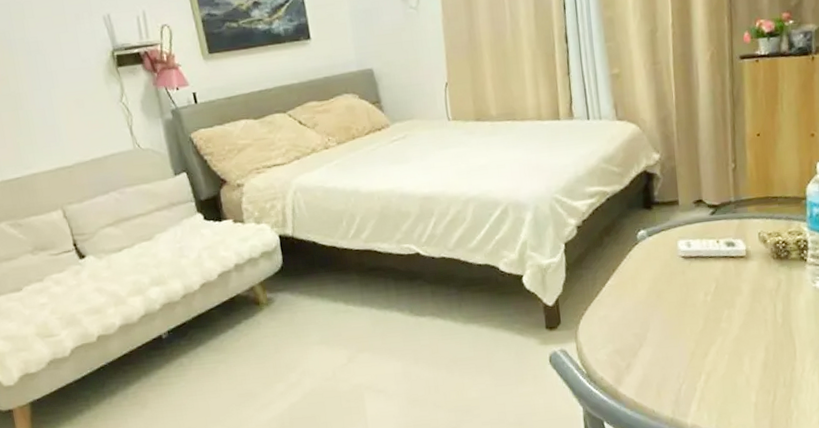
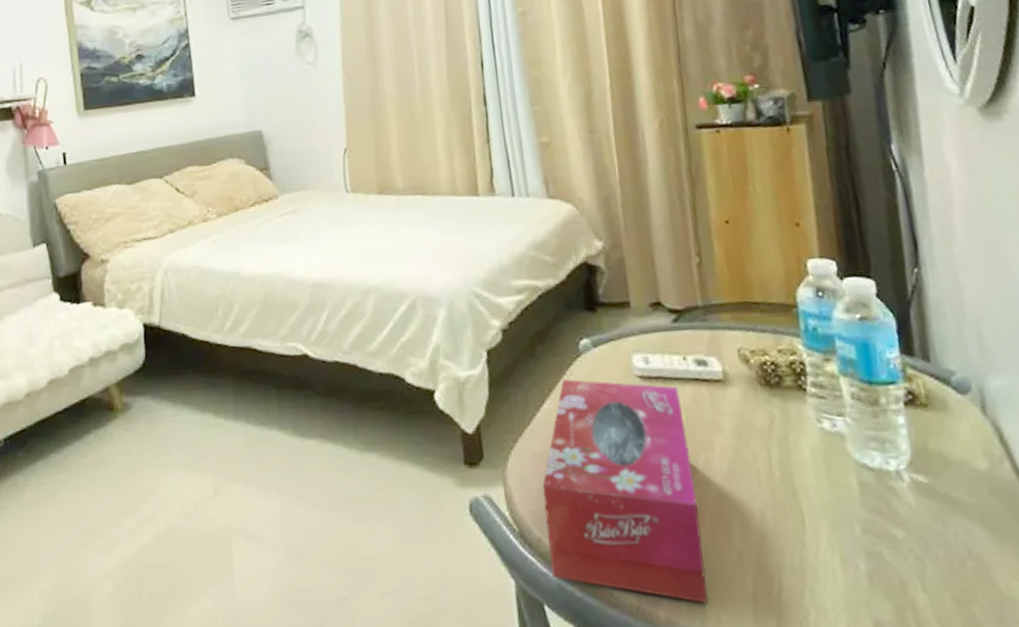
tissue box: none [605,261,723,413] -> present [542,379,708,603]

